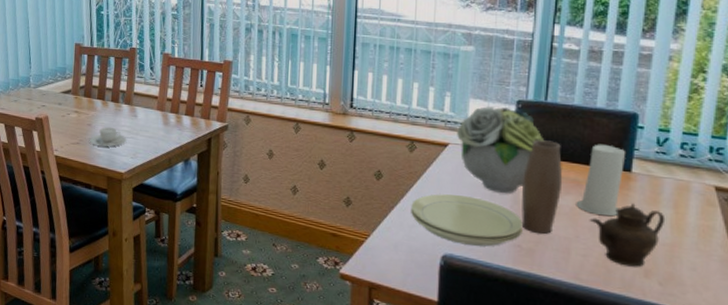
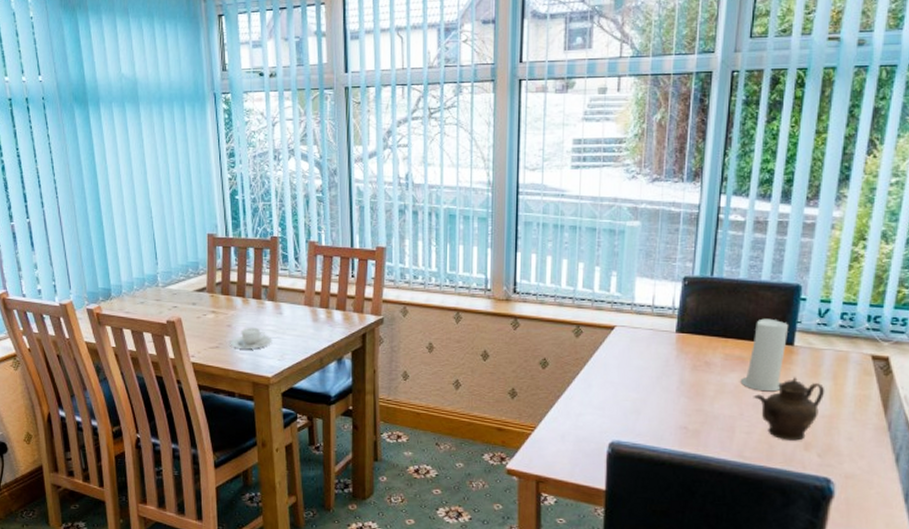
plate: present [411,194,523,247] -> none [578,379,689,431]
flower arrangement: present [457,106,543,193] -> none [623,285,709,374]
vase: present [521,140,563,234] -> none [687,317,729,413]

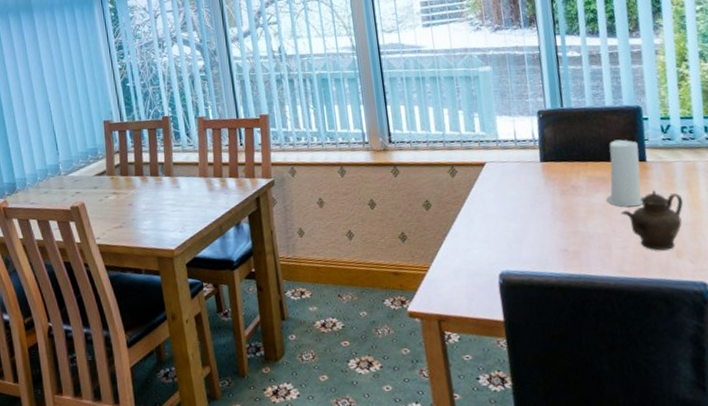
teacup: present [230,327,273,349] -> none [132,203,173,226]

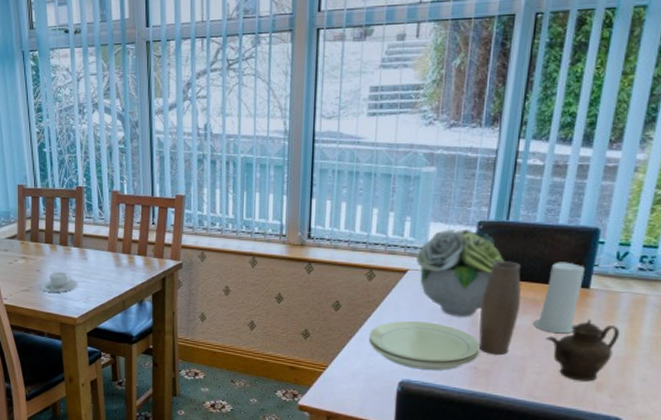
teacup: none [132,203,173,226] -> present [39,271,78,292]
plate: none [462,210,567,259] -> present [369,321,480,370]
flower arrangement: none [490,119,567,202] -> present [416,230,504,316]
vase: none [556,144,592,235] -> present [478,261,522,354]

